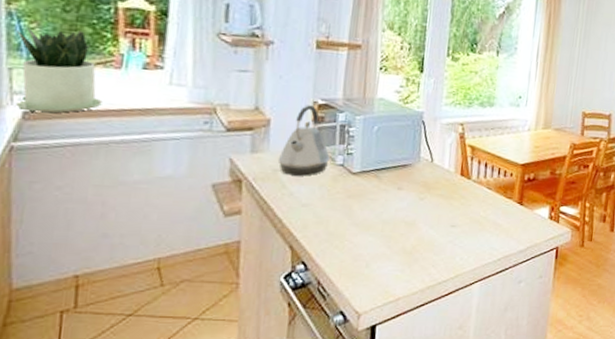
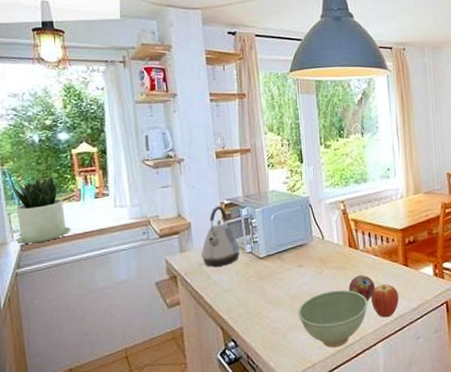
bowl: none [388,220,472,283] -> present [298,290,368,348]
fruit: none [452,207,483,237] -> present [349,274,375,302]
fruit: none [475,221,507,257] -> present [371,284,399,318]

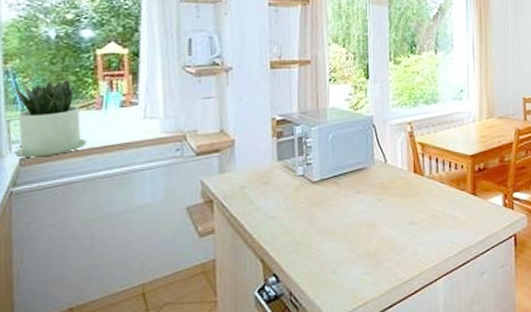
kettle: present [201,206,241,267] -> none [244,122,291,191]
bowl: present [298,290,368,348] -> none [352,219,431,284]
fruit: present [349,274,375,302] -> none [411,203,439,233]
fruit: present [371,284,399,318] -> none [434,214,465,251]

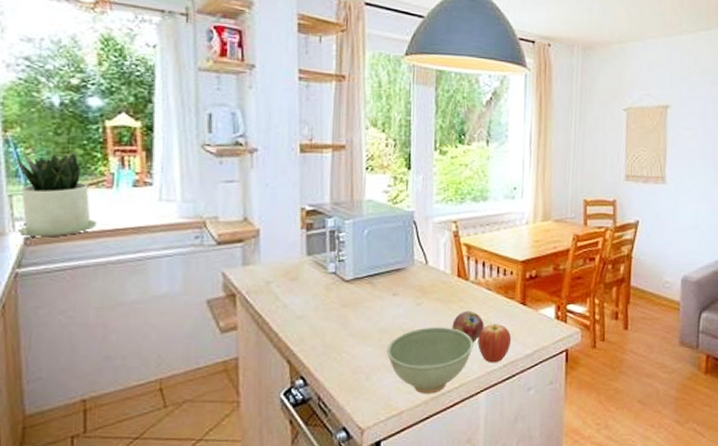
bowl: none [352,219,431,284] -> present [387,327,474,394]
fruit: none [411,203,439,233] -> present [452,311,484,343]
fruit: none [434,214,465,251] -> present [477,324,512,363]

